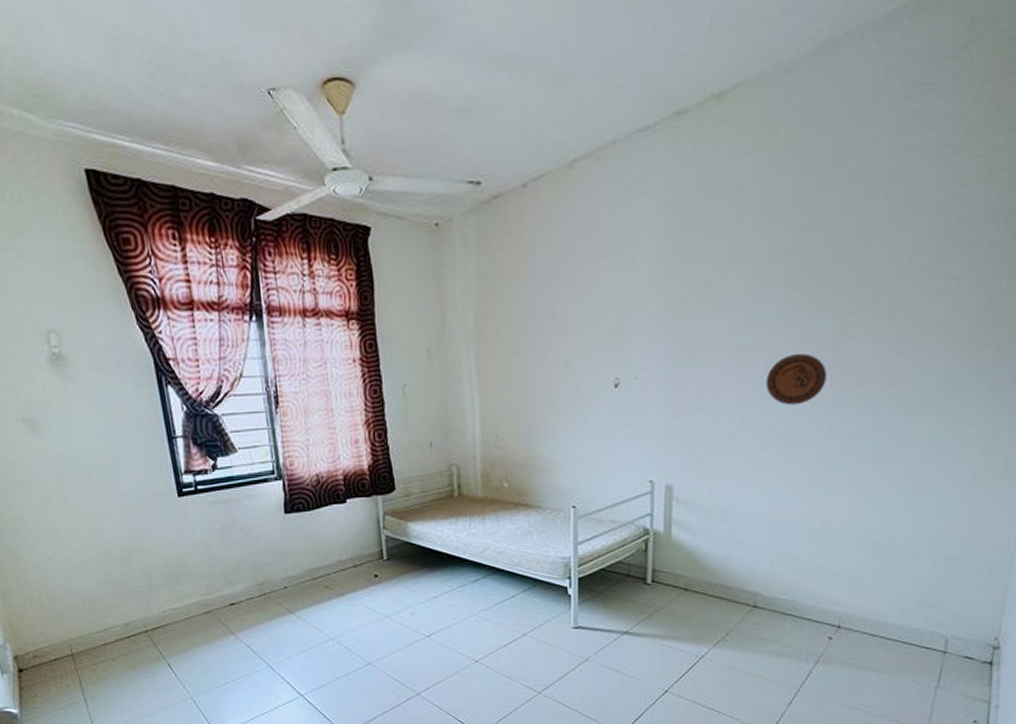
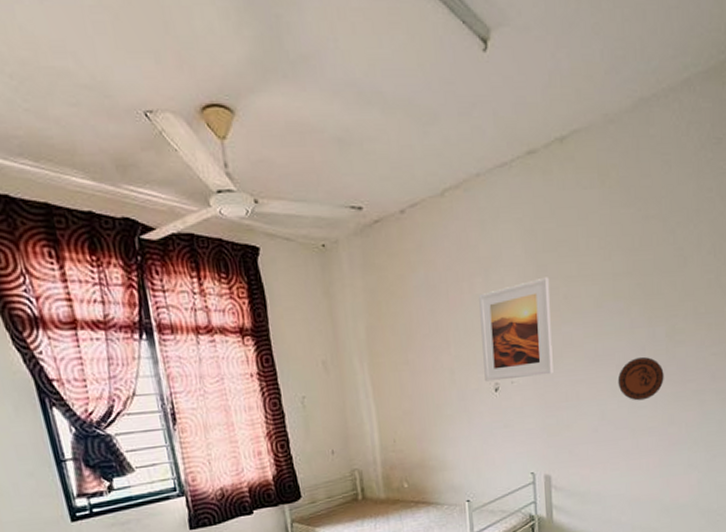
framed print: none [604,258,691,376] -> present [479,277,553,382]

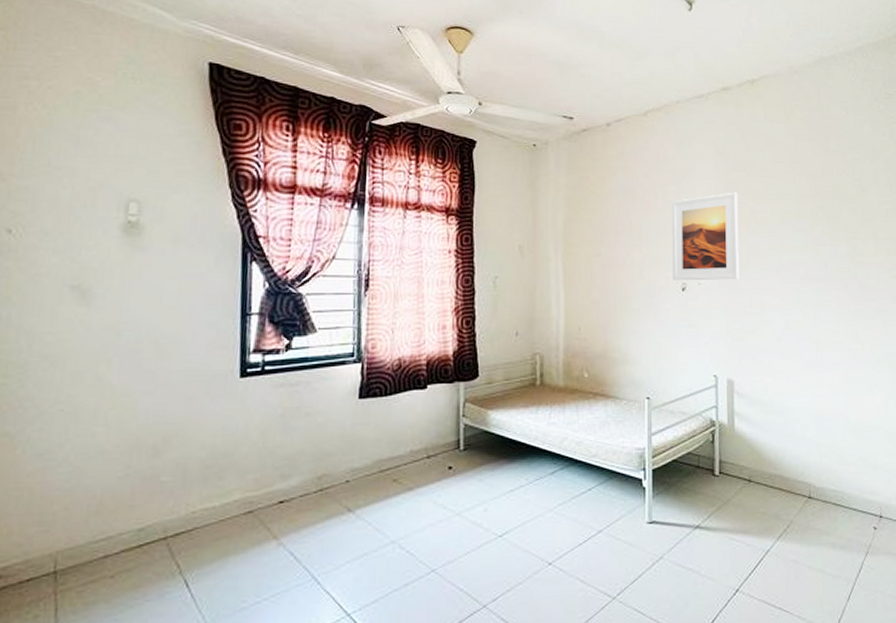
decorative plate: present [617,356,664,401] -> none [801,272,847,314]

